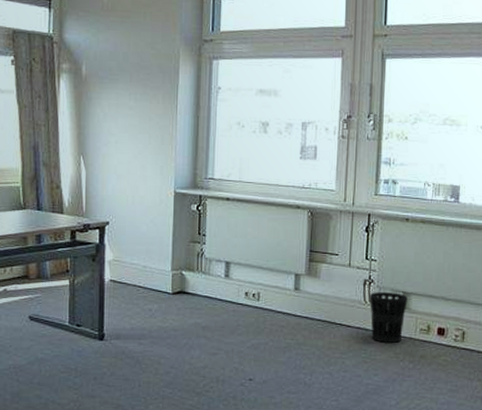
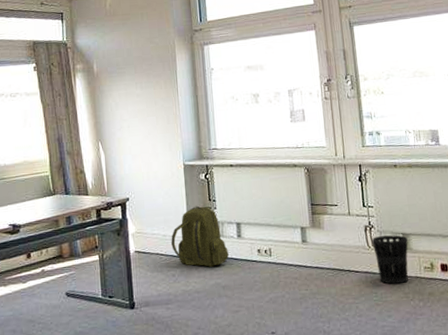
backpack: none [151,238,213,305] -> present [171,205,229,267]

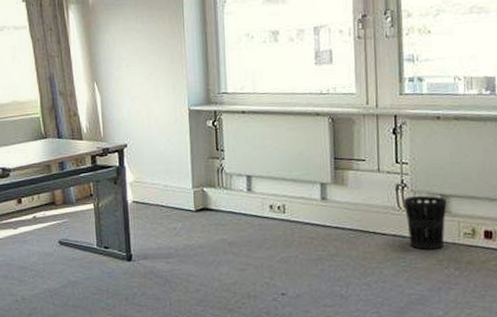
backpack: present [171,205,229,267] -> none [173,155,237,222]

